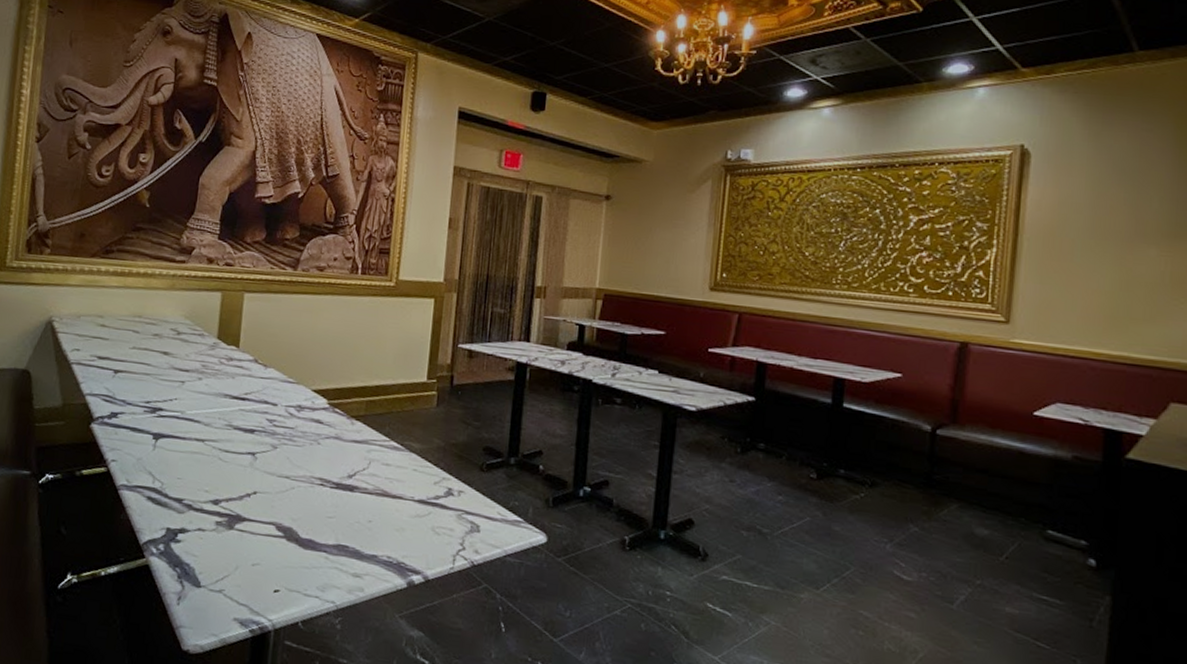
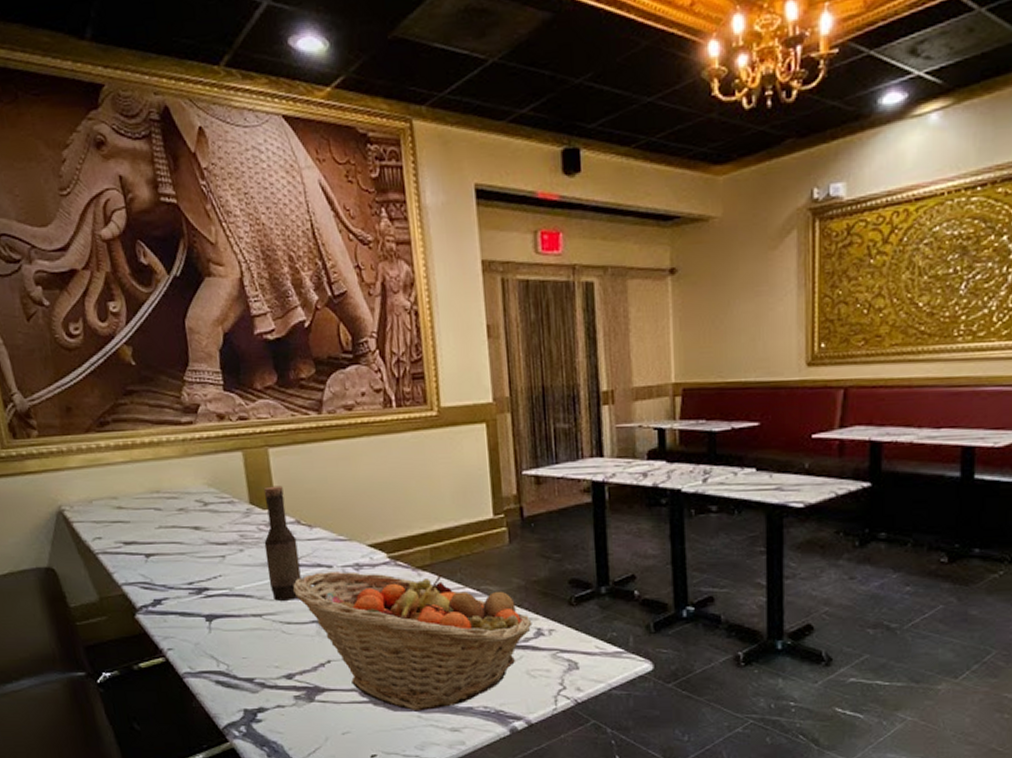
bottle: none [217,325,251,431] -> present [263,486,301,601]
fruit basket: none [238,408,445,553] -> present [293,571,533,712]

